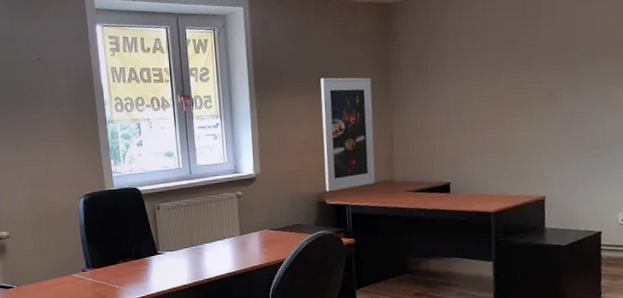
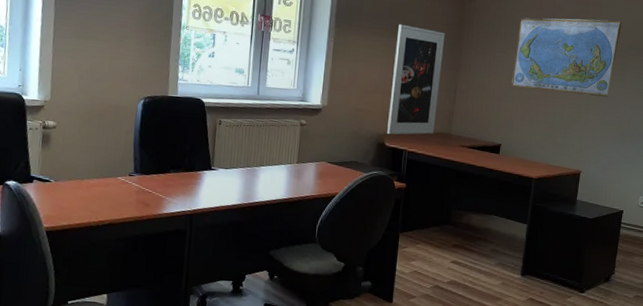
world map: none [450,27,568,120] -> present [511,17,623,97]

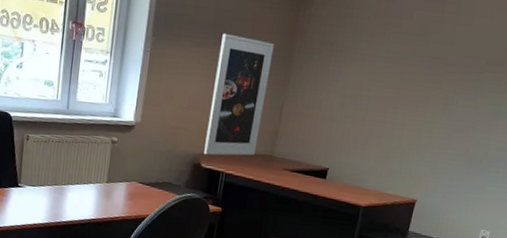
world map: present [511,17,623,97] -> none [345,27,482,119]

